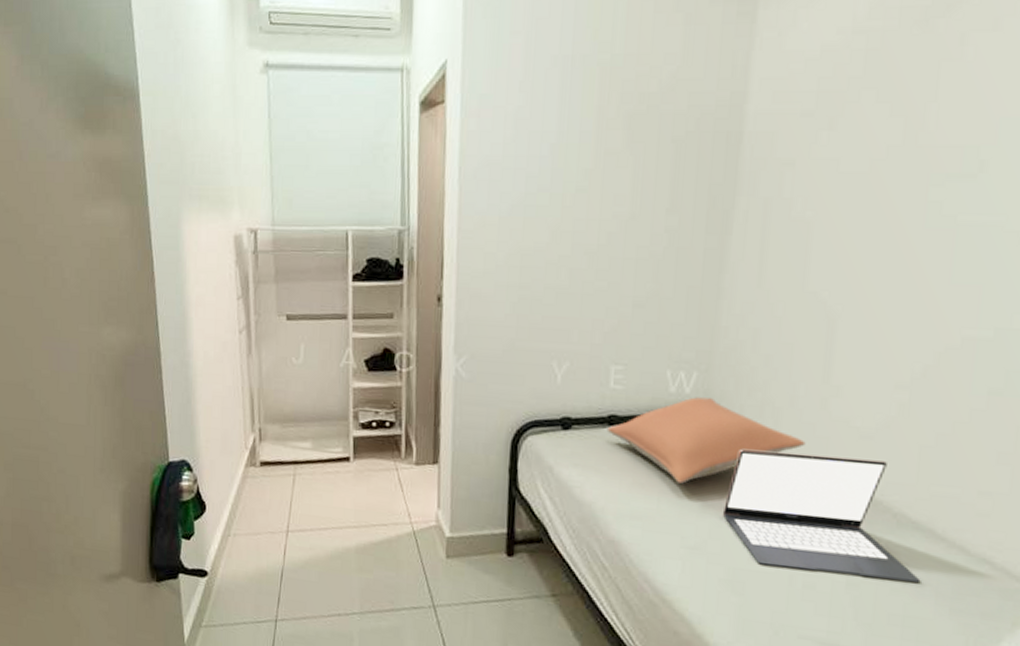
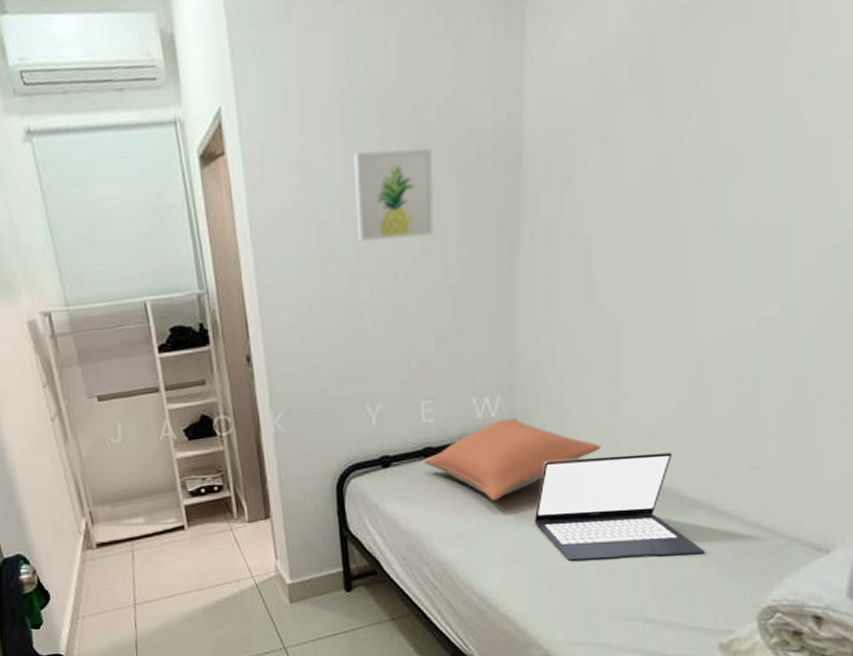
wall art: none [565,113,649,201] -> present [353,148,434,242]

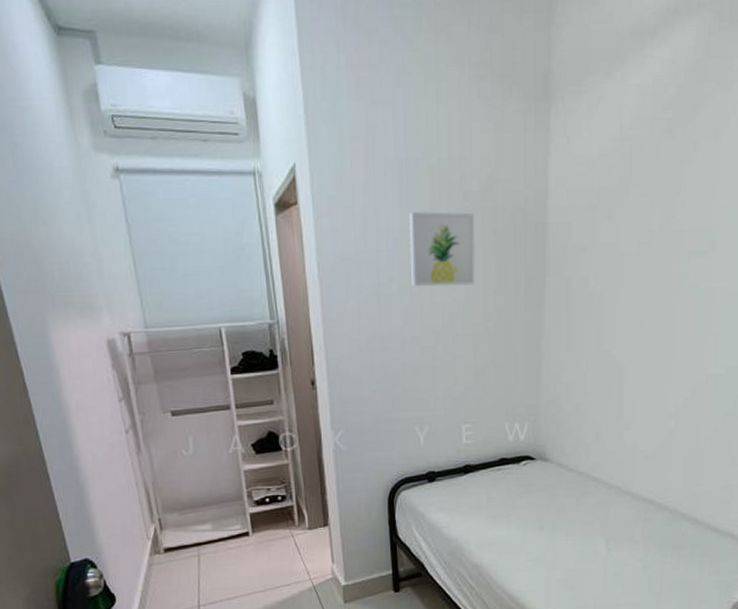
pillow: present [423,418,601,501] -> none [463,442,609,512]
laptop: present [534,453,705,561] -> none [554,473,690,564]

